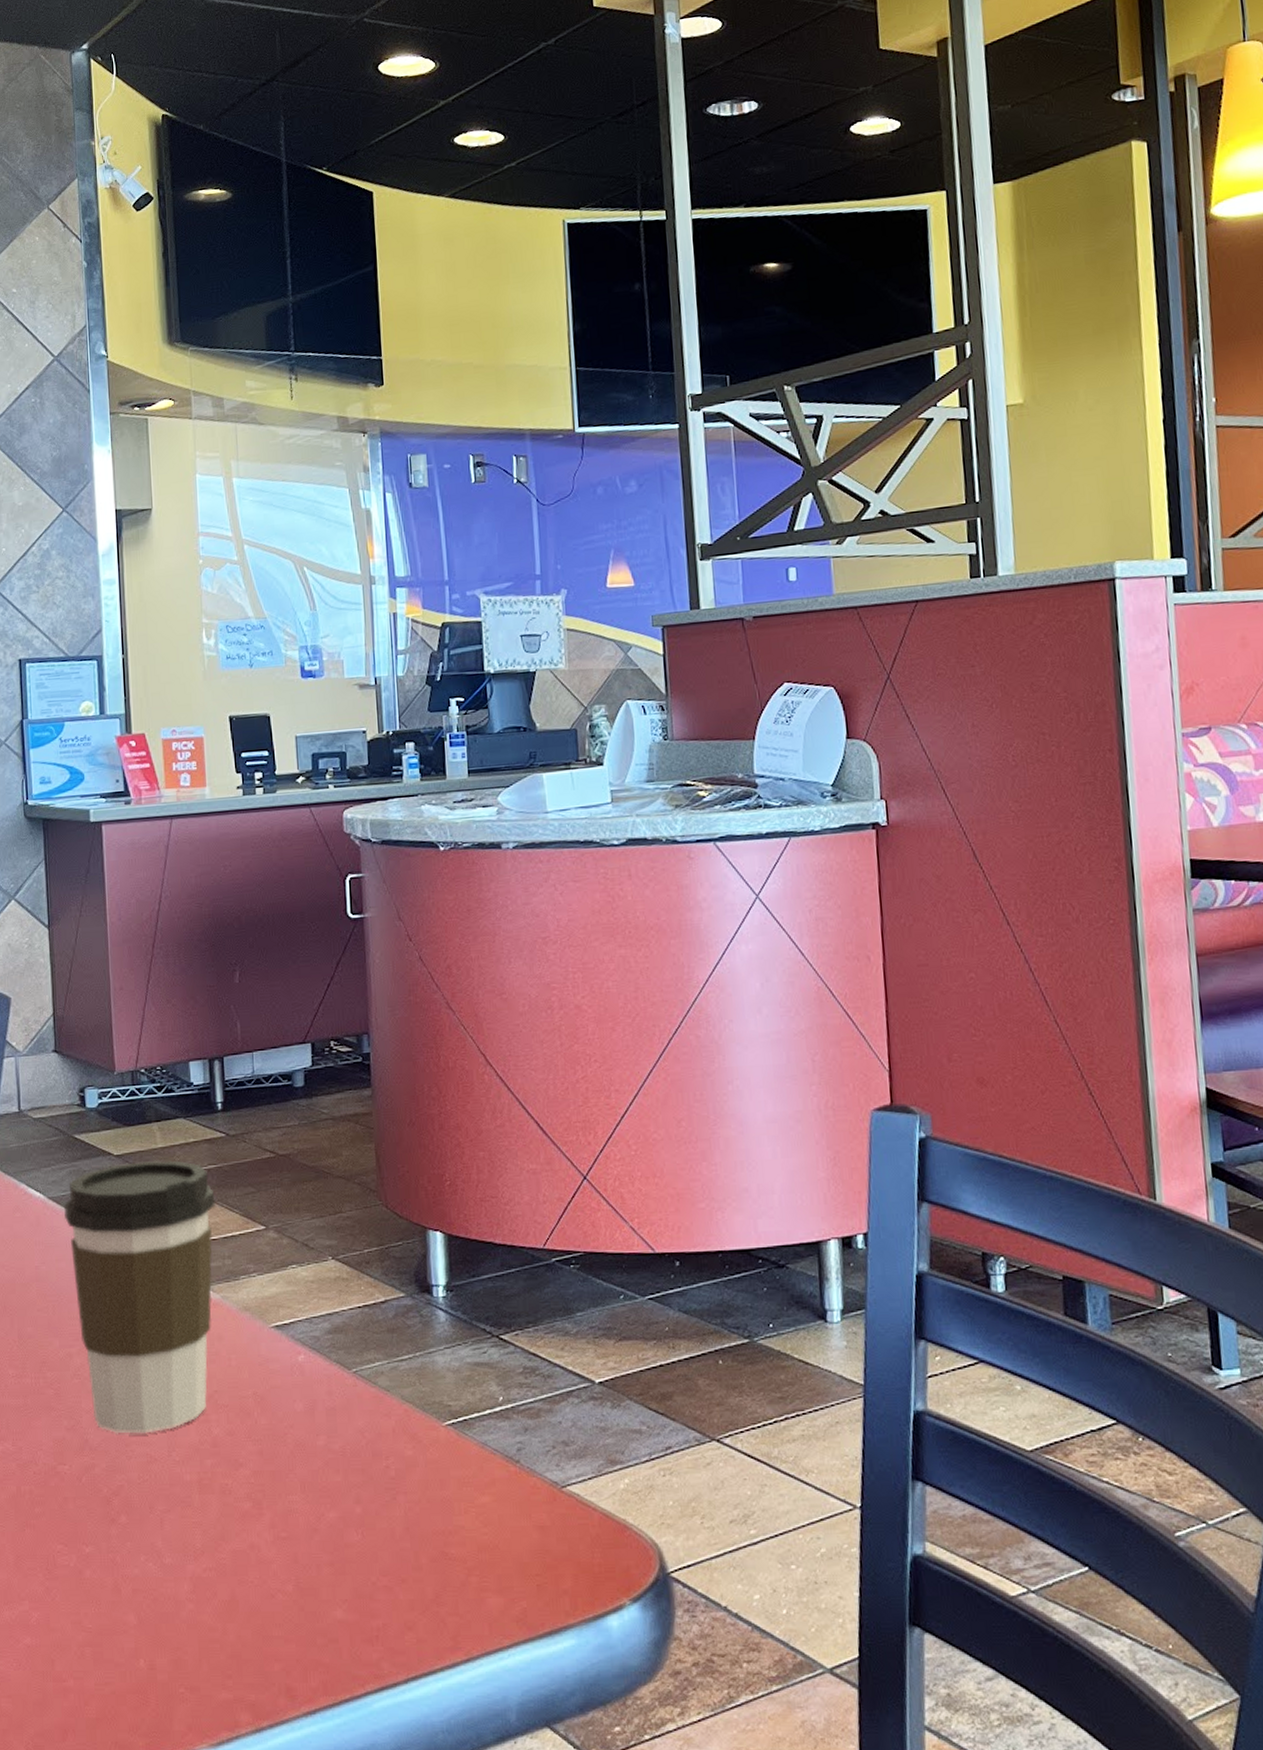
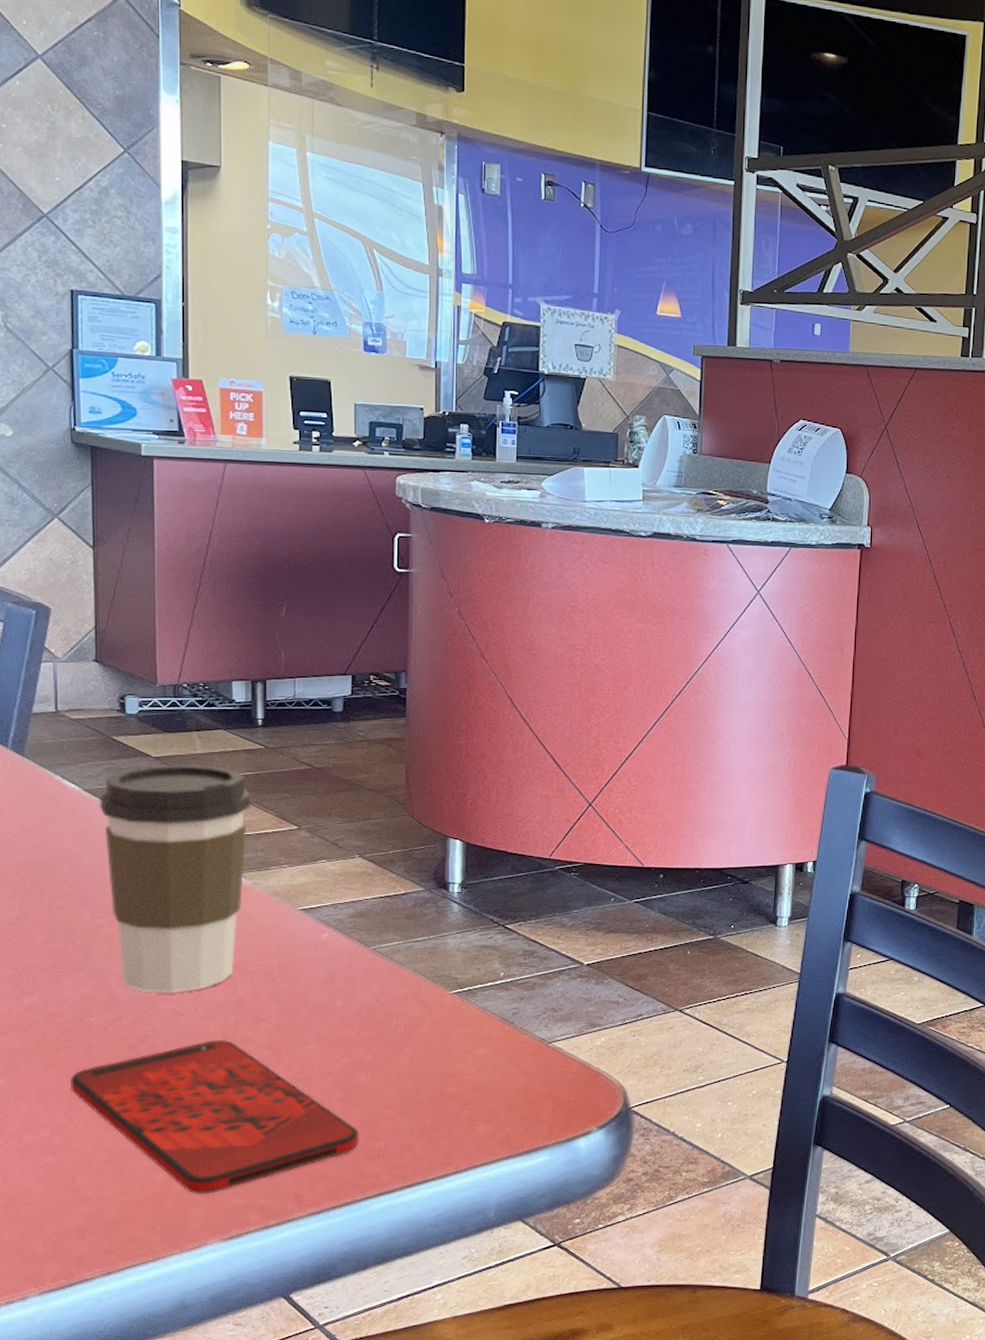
smartphone: none [46,1490,354,1686] -> present [71,1040,359,1194]

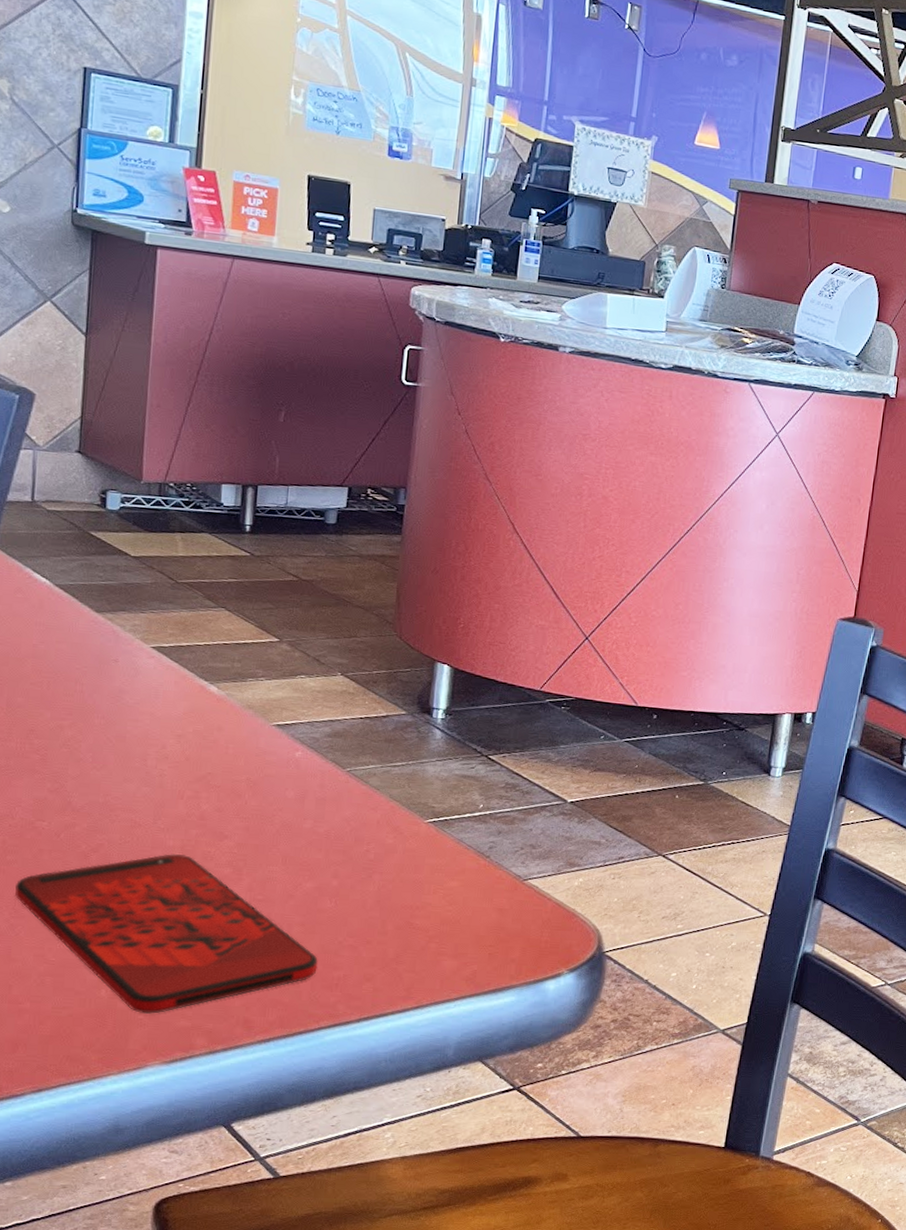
coffee cup: present [100,764,251,993] -> none [71,564,232,802]

